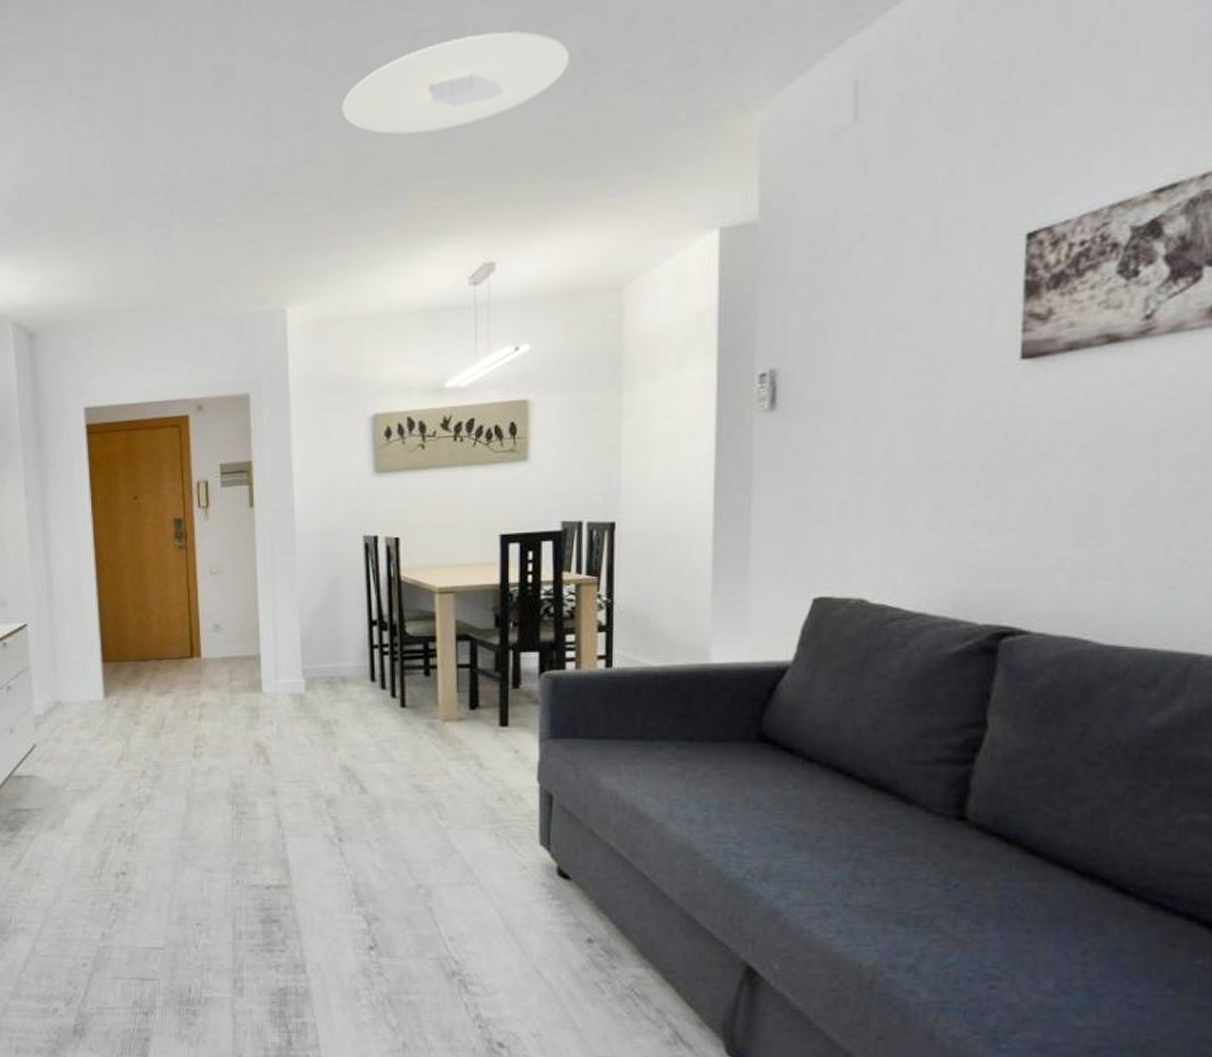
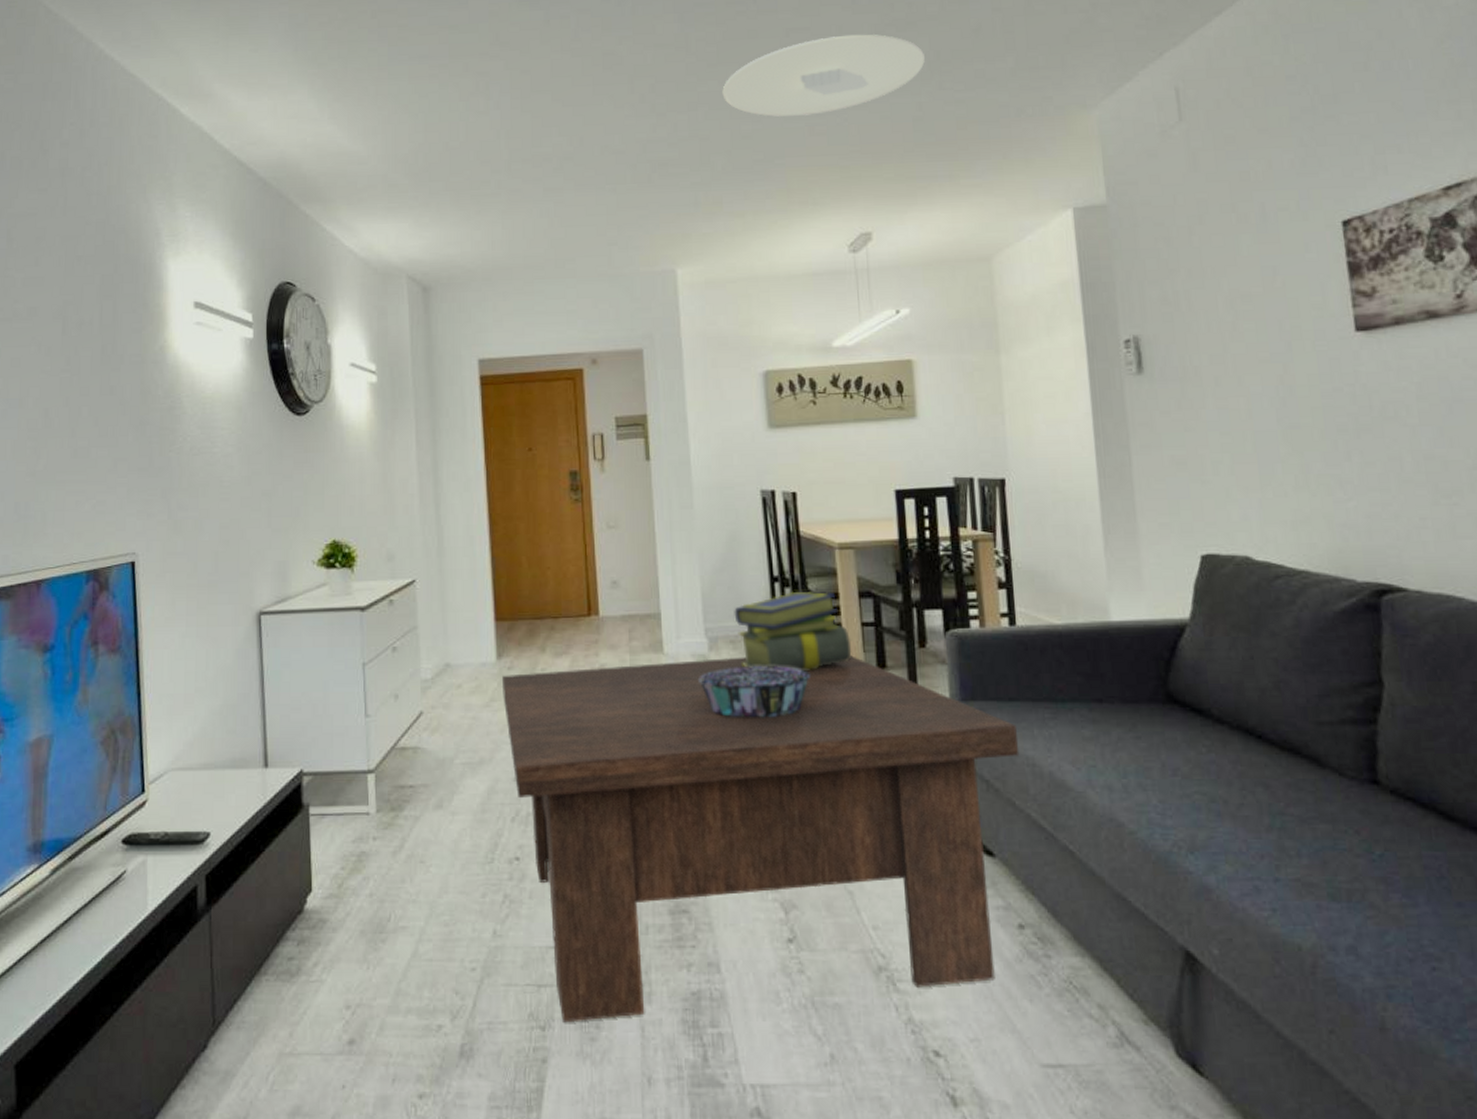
coffee table: none [108,695,604,1010] -> present [501,655,1020,1023]
decorative bowl: none [295,705,403,753] -> present [698,666,810,718]
stack of books: none [332,635,446,710] -> present [734,592,852,672]

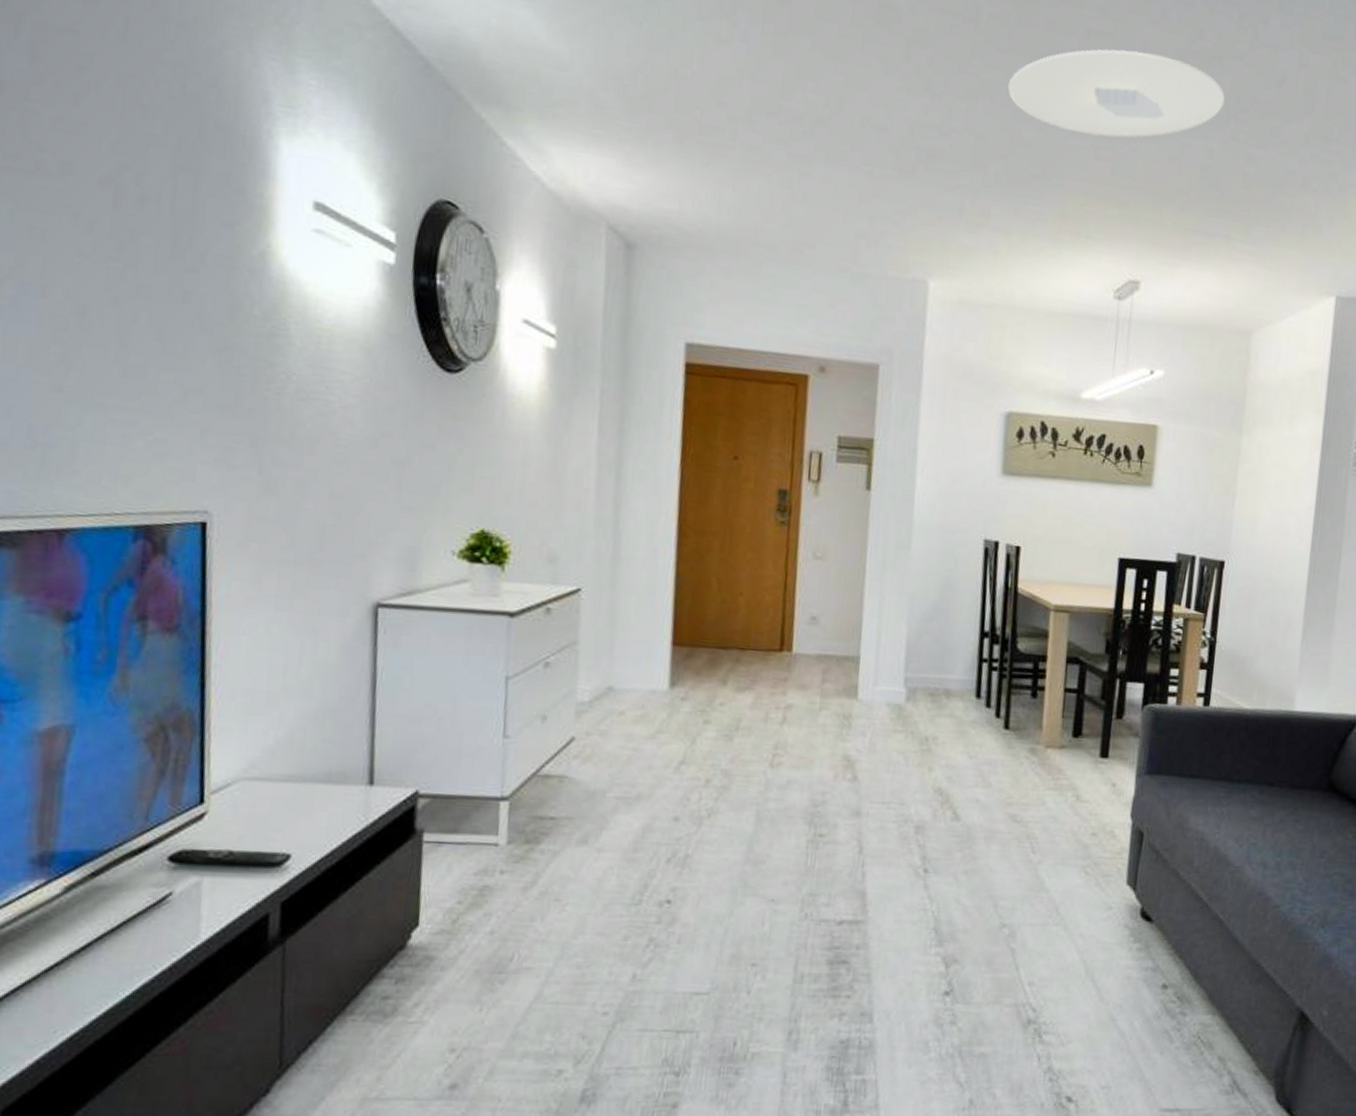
coffee table: present [501,655,1020,1023] -> none [671,705,1193,1069]
decorative bowl: present [698,666,810,718] -> none [891,721,1006,776]
stack of books: present [734,592,852,672] -> none [937,650,1052,732]

